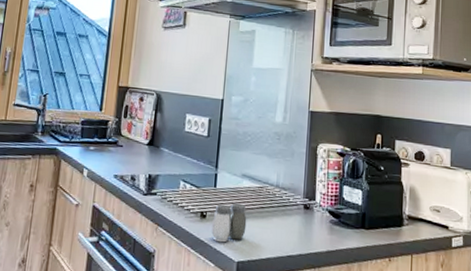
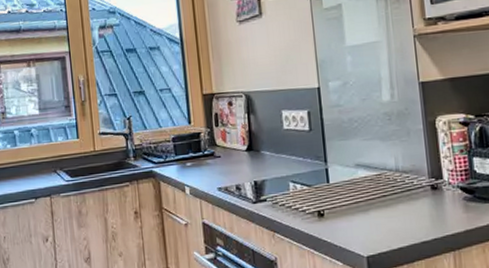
salt and pepper shaker: present [211,203,247,243] -> none [331,195,371,240]

